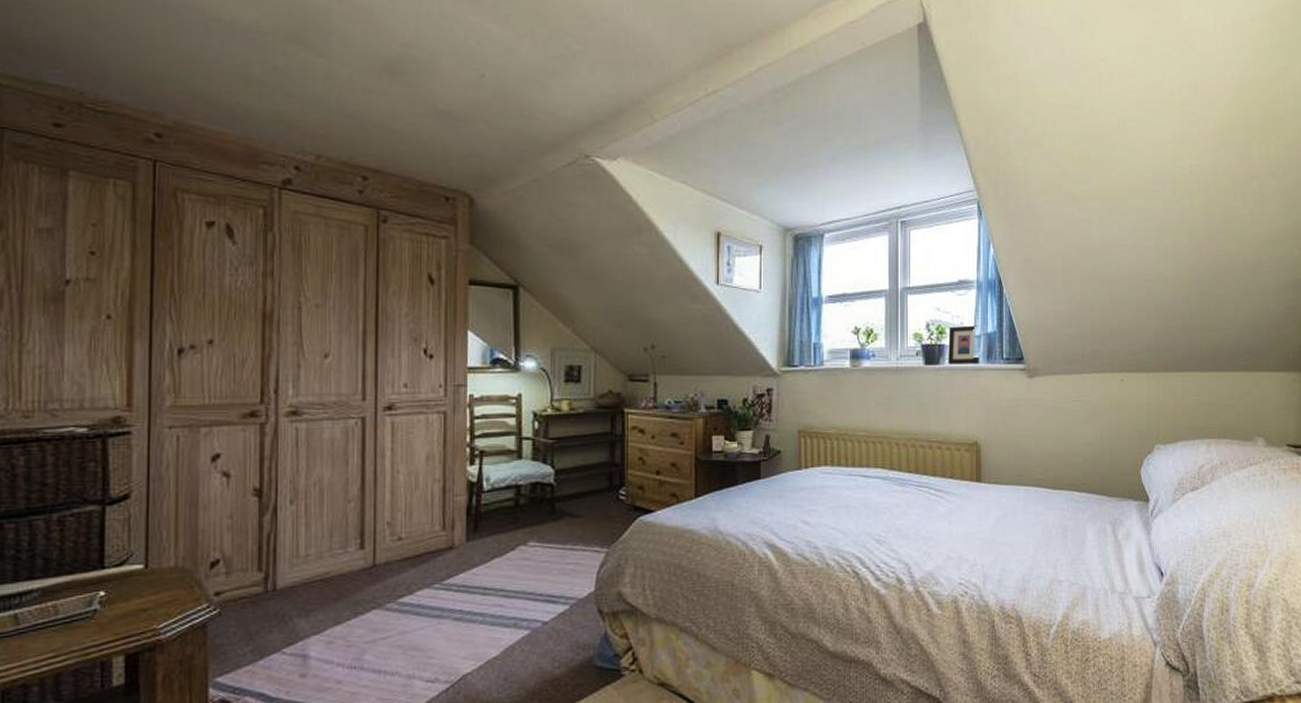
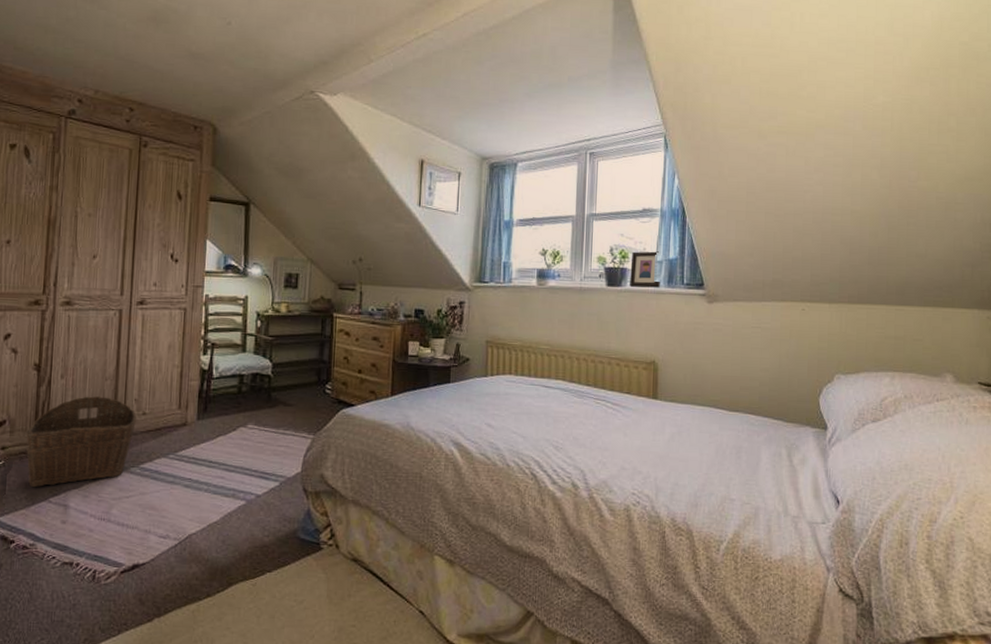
wicker basket: none [248,522,391,638] -> present [26,396,137,488]

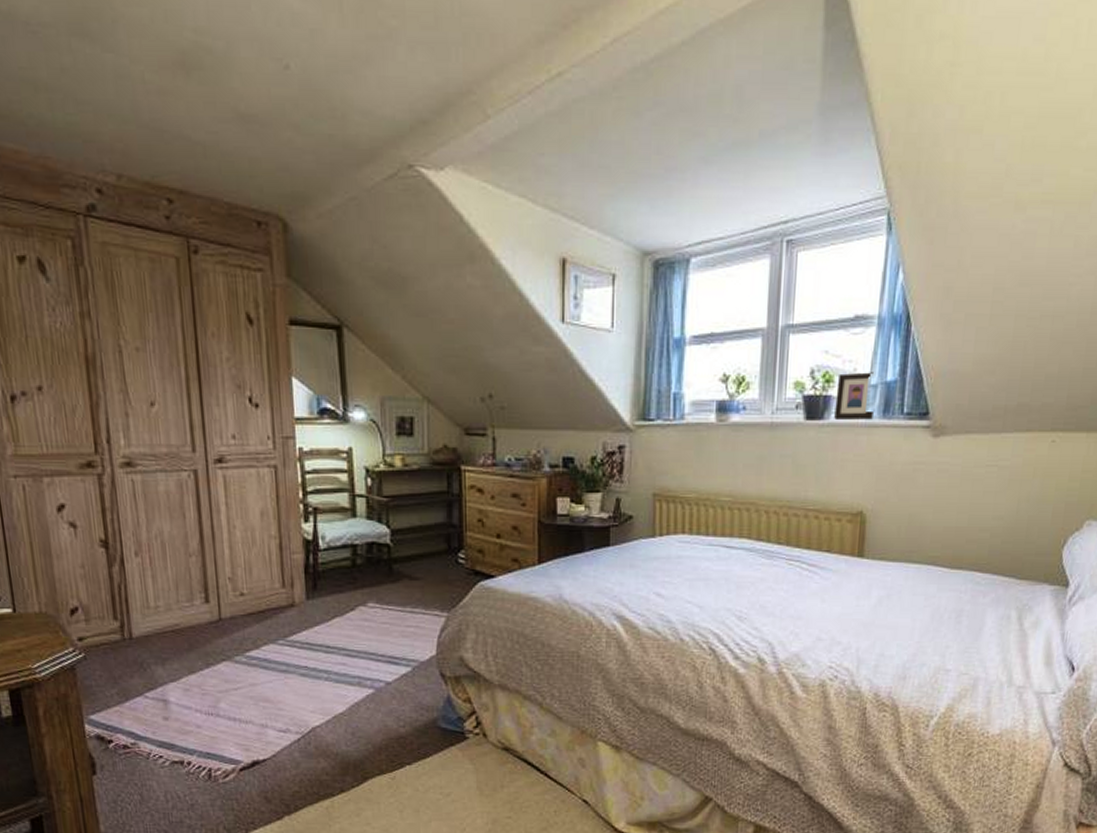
wicker basket: present [26,396,137,488] -> none [104,576,235,682]

